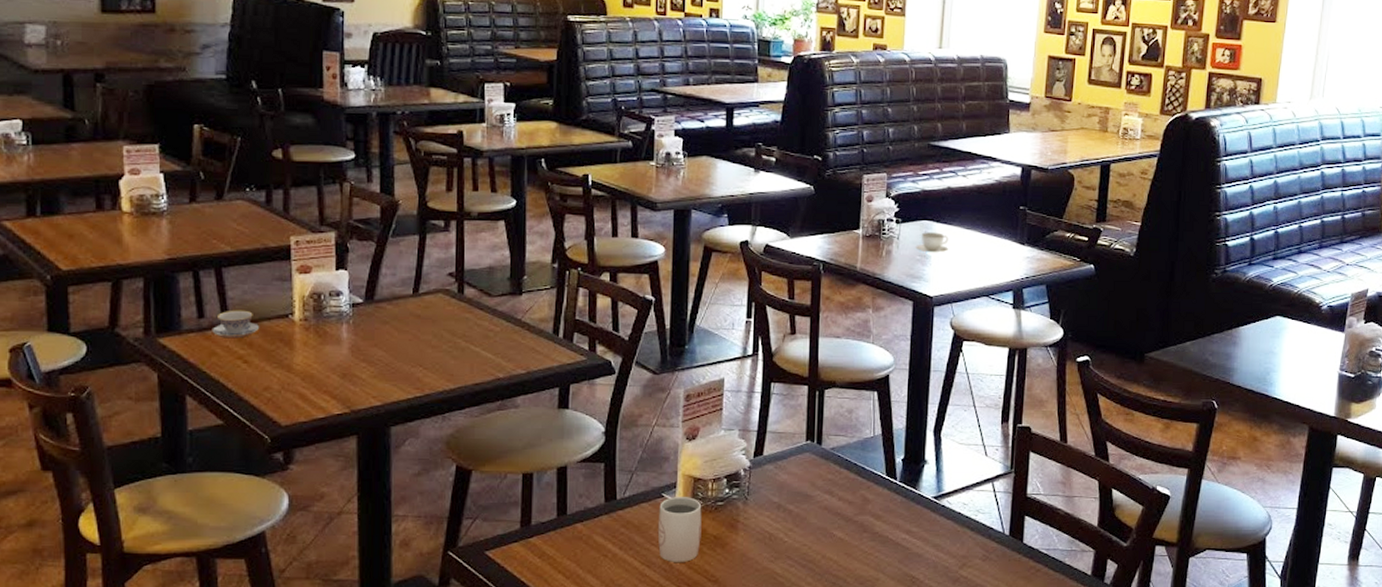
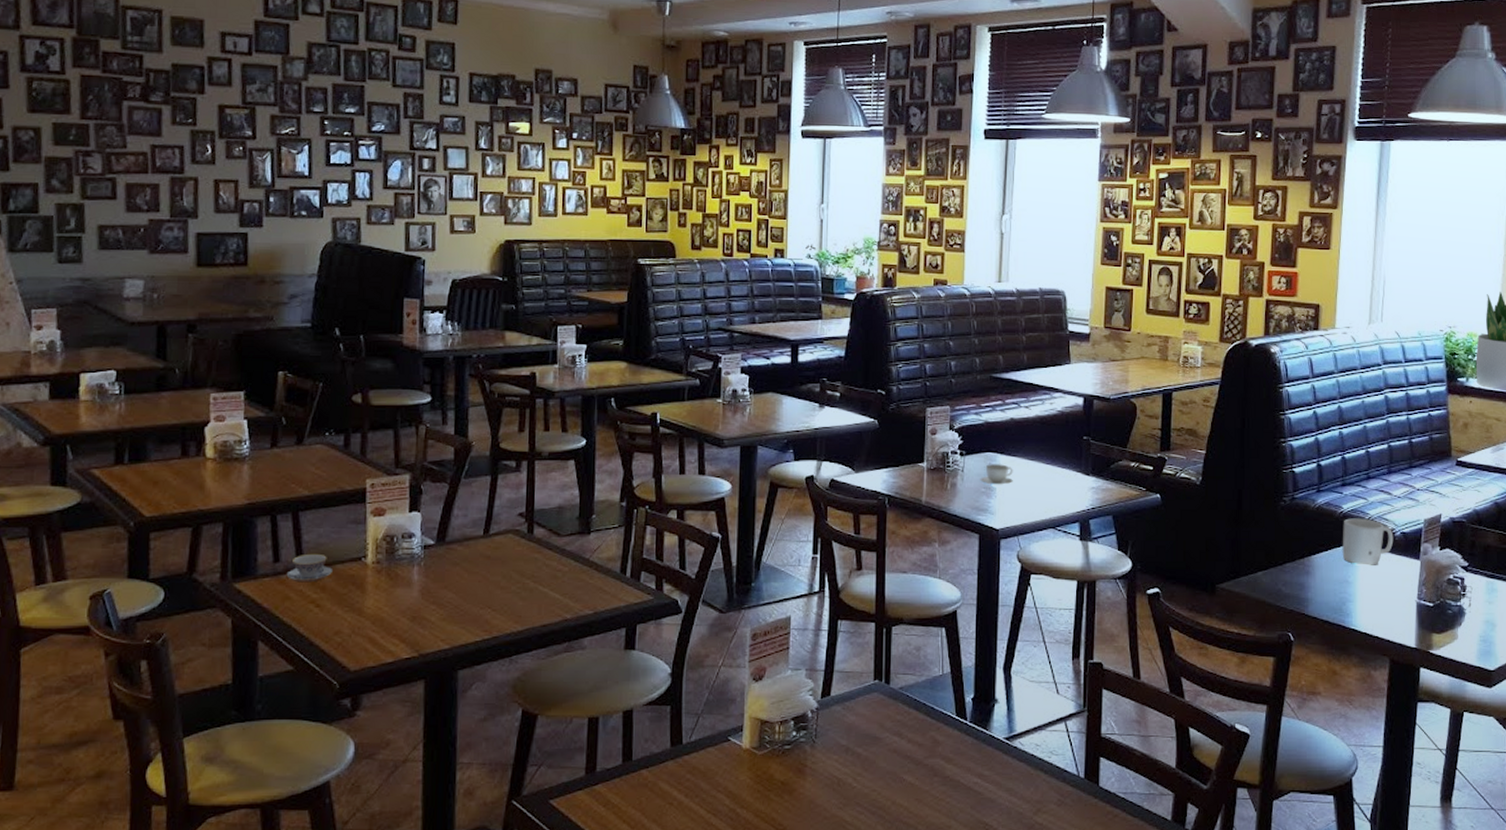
mug: present [657,497,702,562] -> none [723,740,769,810]
mug: none [1269,291,1321,337] -> present [1342,518,1394,565]

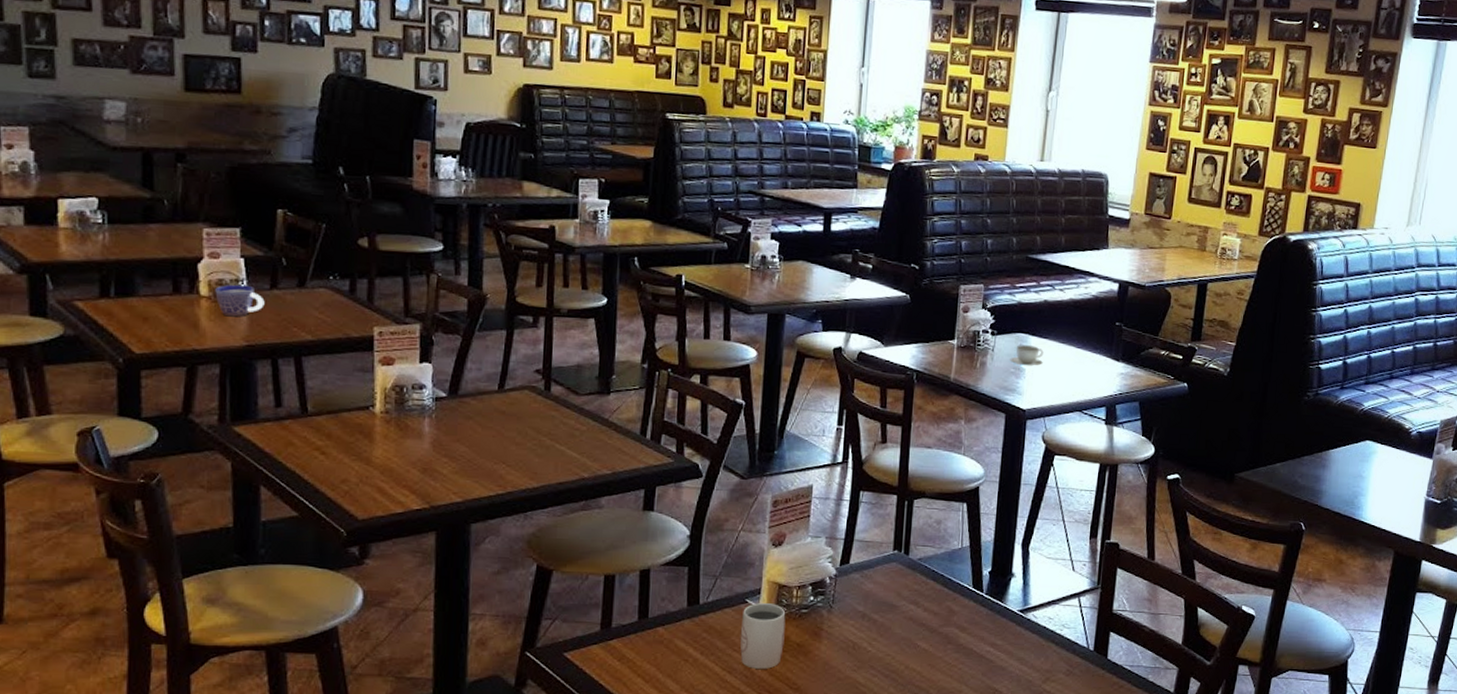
cup: none [220,445,266,477] -> present [215,284,265,317]
teacup: present [286,553,334,583] -> none [289,400,340,429]
mug: none [723,740,769,810] -> present [739,603,786,669]
mug: present [1342,518,1394,565] -> none [1359,416,1410,462]

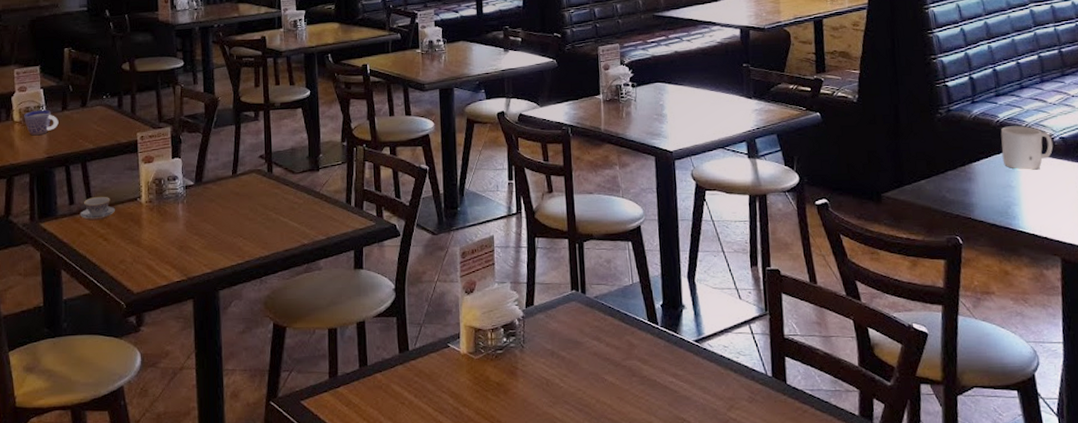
teacup: none [289,400,340,429] -> present [80,196,116,221]
mug: present [739,603,786,669] -> none [446,346,486,408]
teacup: present [1010,345,1044,367] -> none [651,93,682,112]
mug: none [1359,416,1410,462] -> present [1000,126,1054,170]

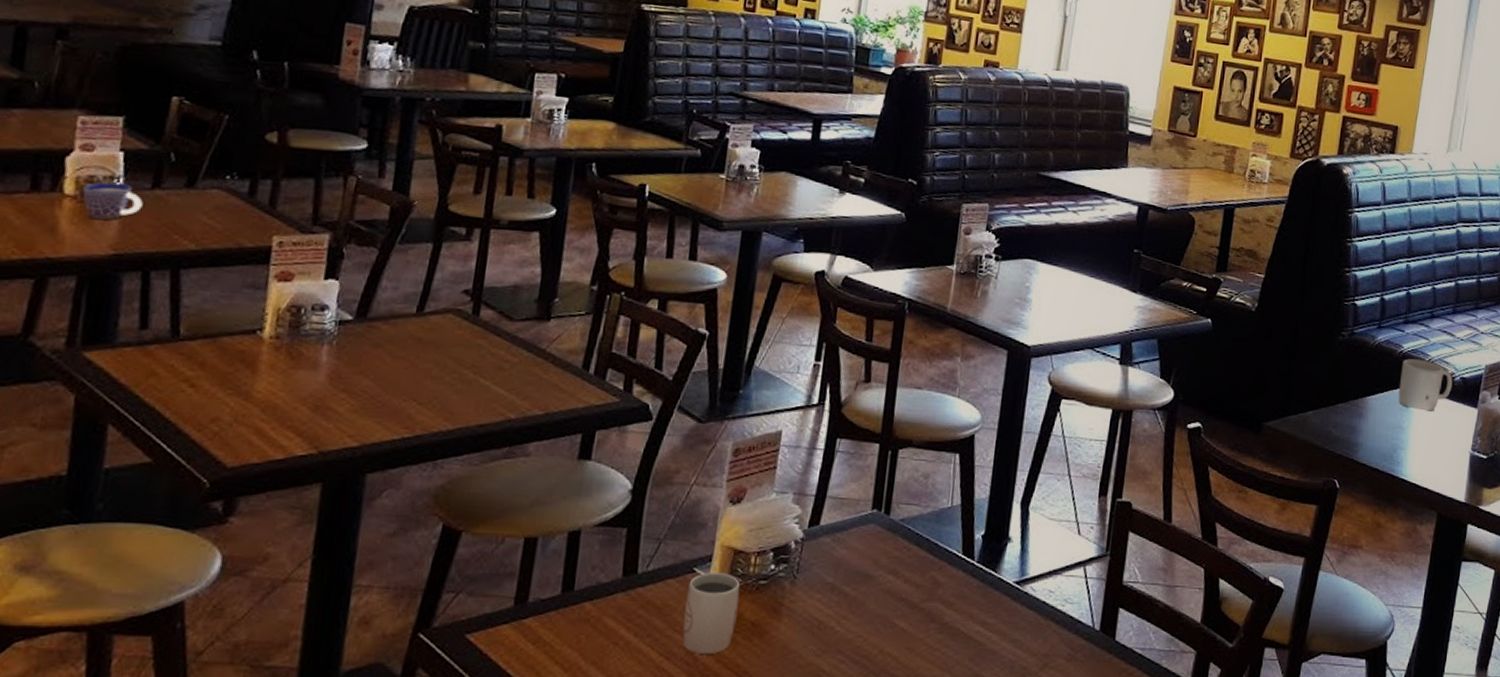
teacup: present [80,196,116,221] -> none [154,321,218,357]
mug: none [446,346,486,408] -> present [682,572,741,654]

